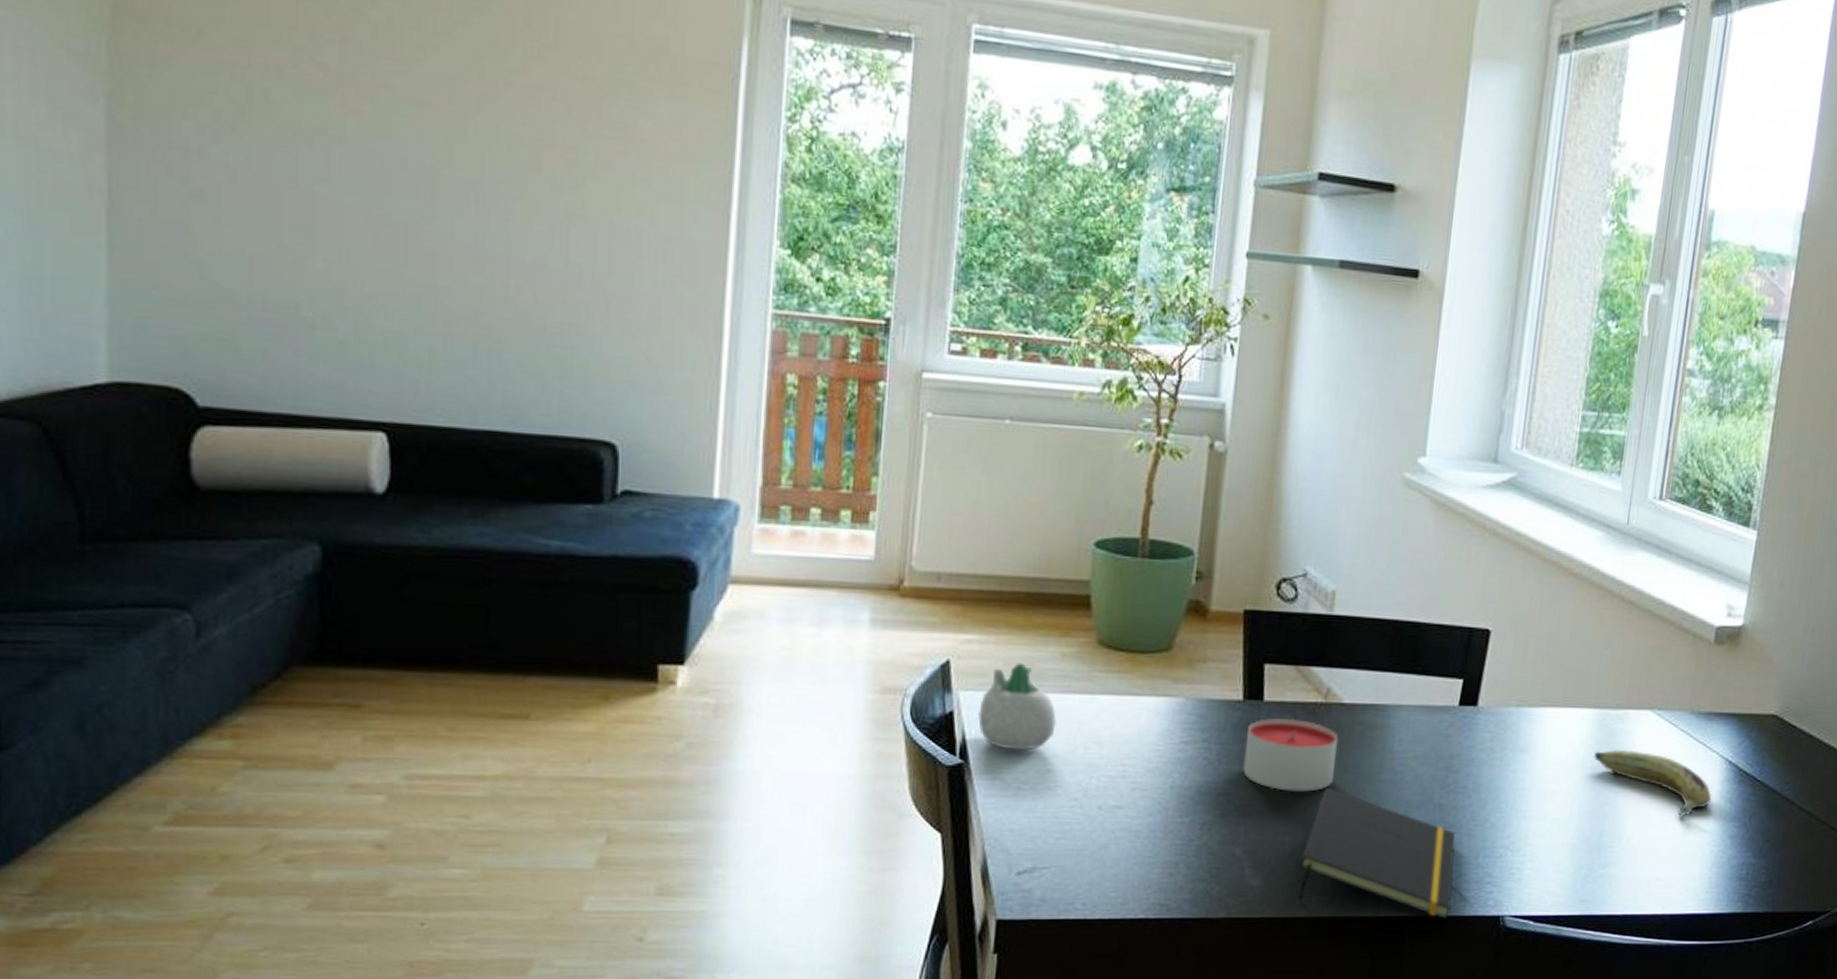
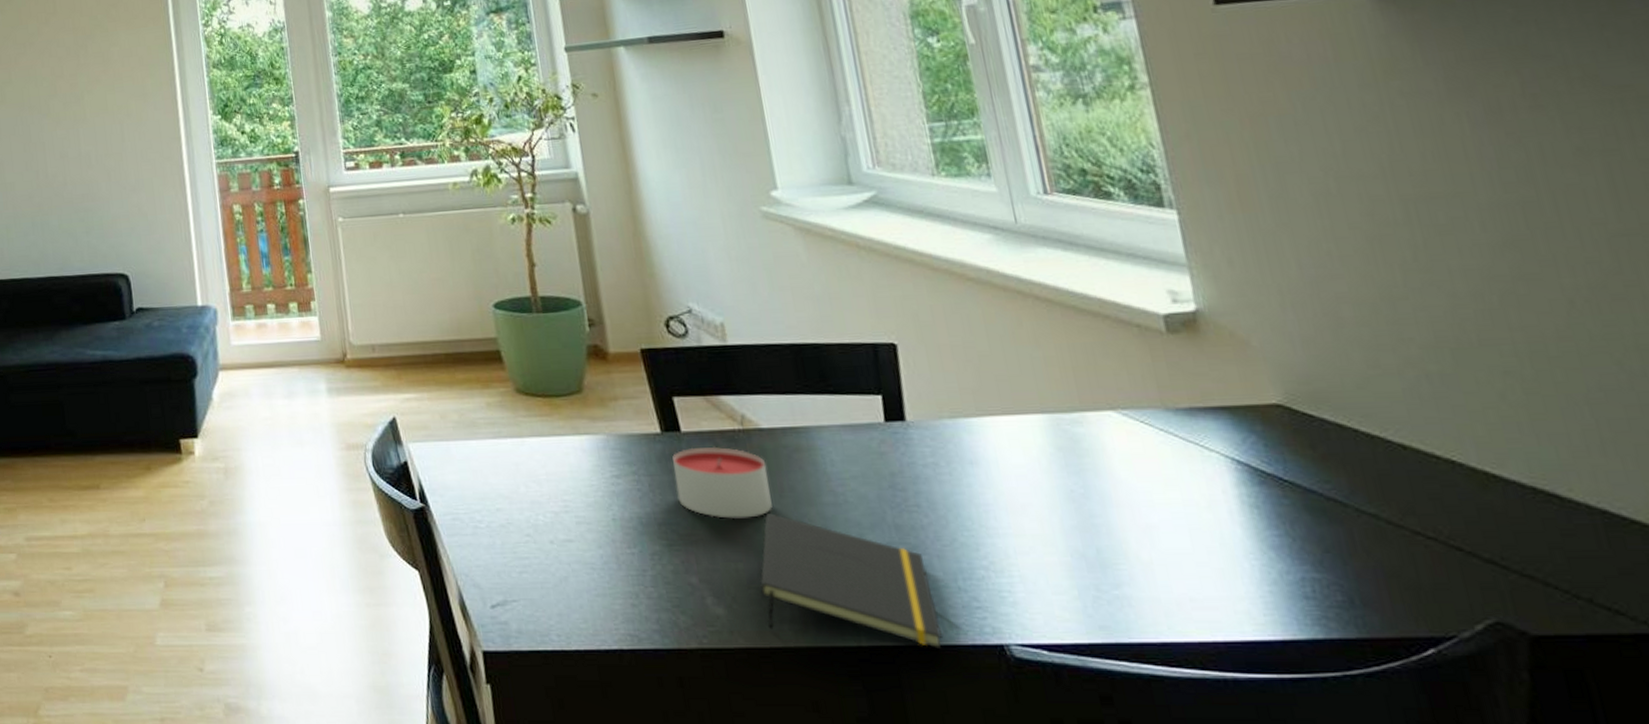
succulent planter: present [977,663,1056,752] -> none [427,415,496,494]
fruit: present [1594,749,1712,816] -> none [1059,454,1230,526]

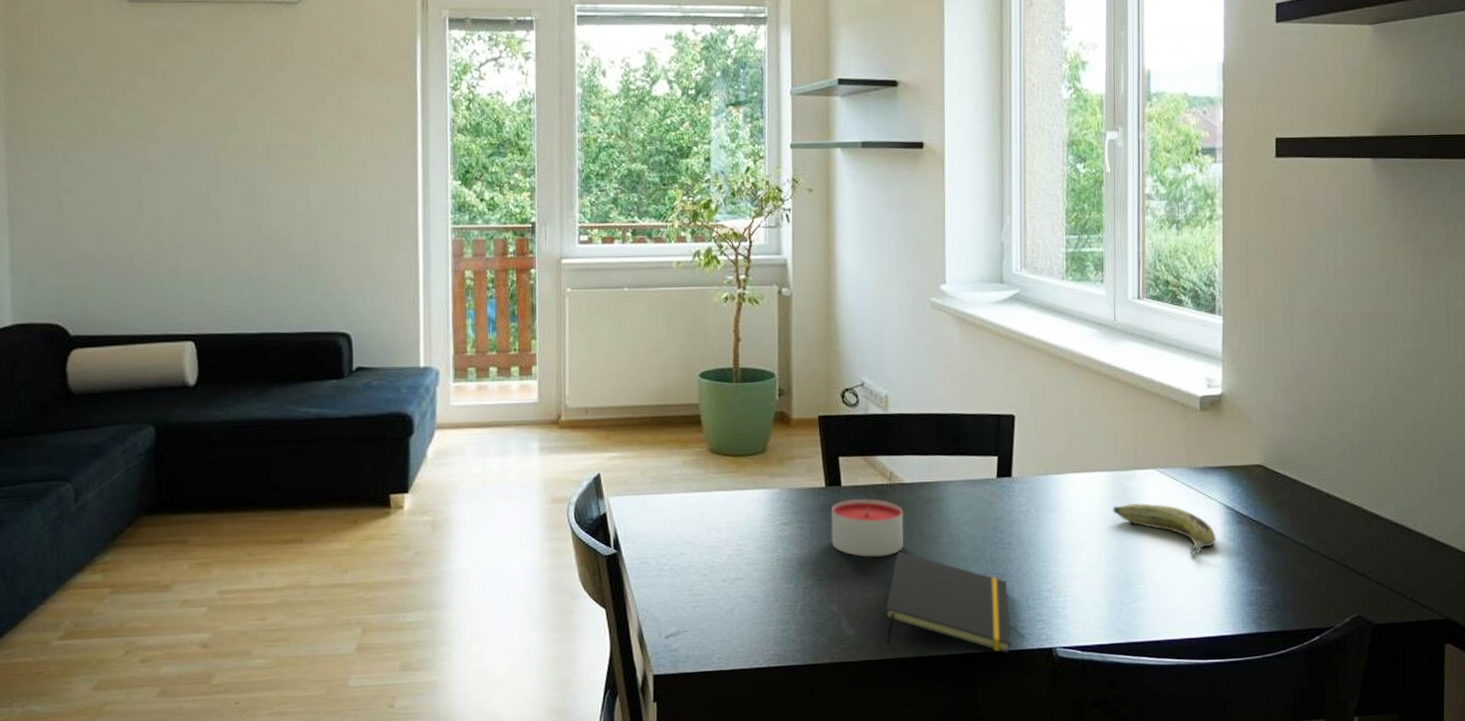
fruit: none [1059,454,1230,526] -> present [1113,502,1217,555]

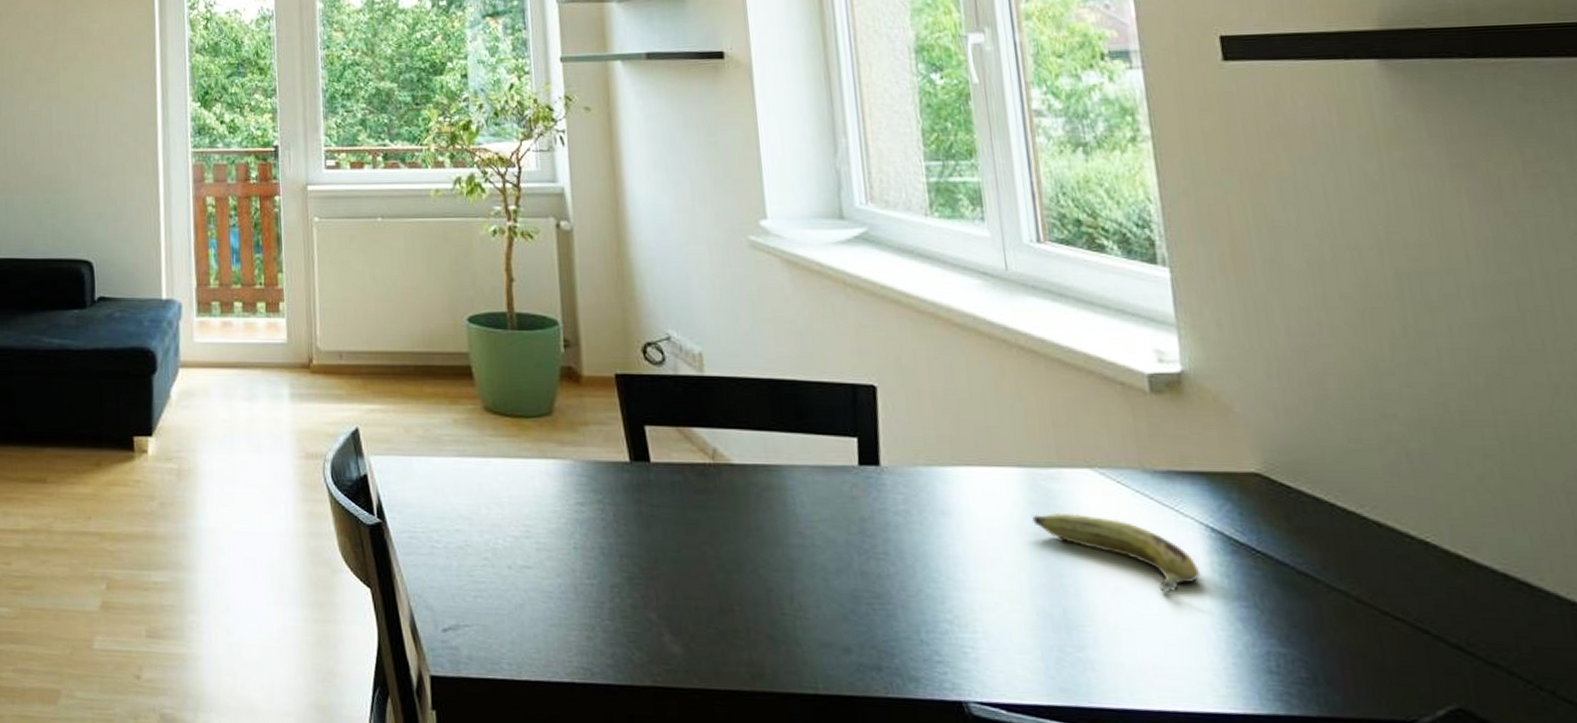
candle: present [831,498,904,557] -> none [640,479,738,556]
notepad: present [884,552,1012,654] -> none [719,552,902,703]

